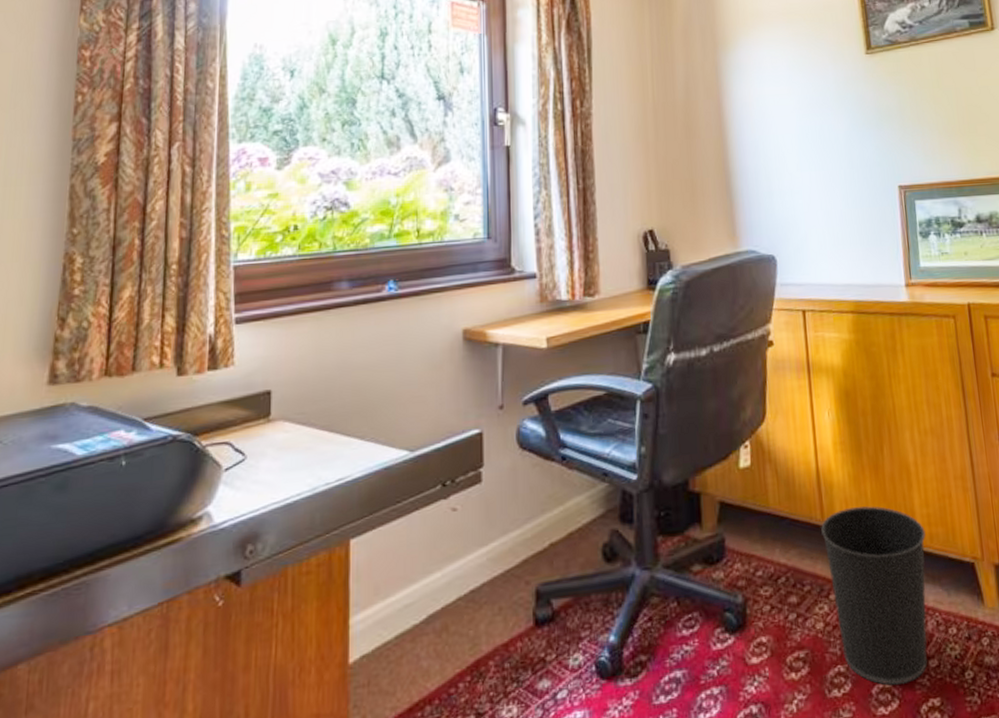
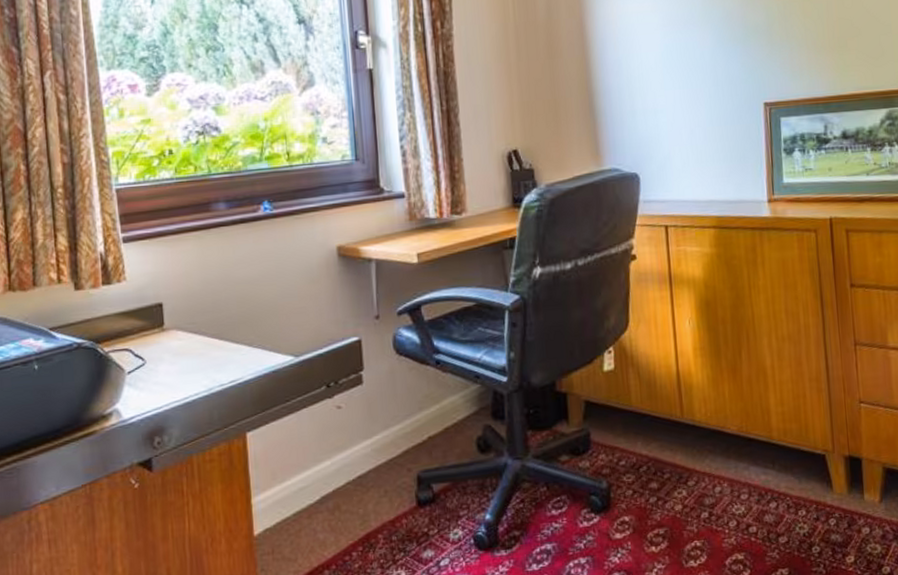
wastebasket: present [821,506,927,685] -> none [681,405,780,558]

